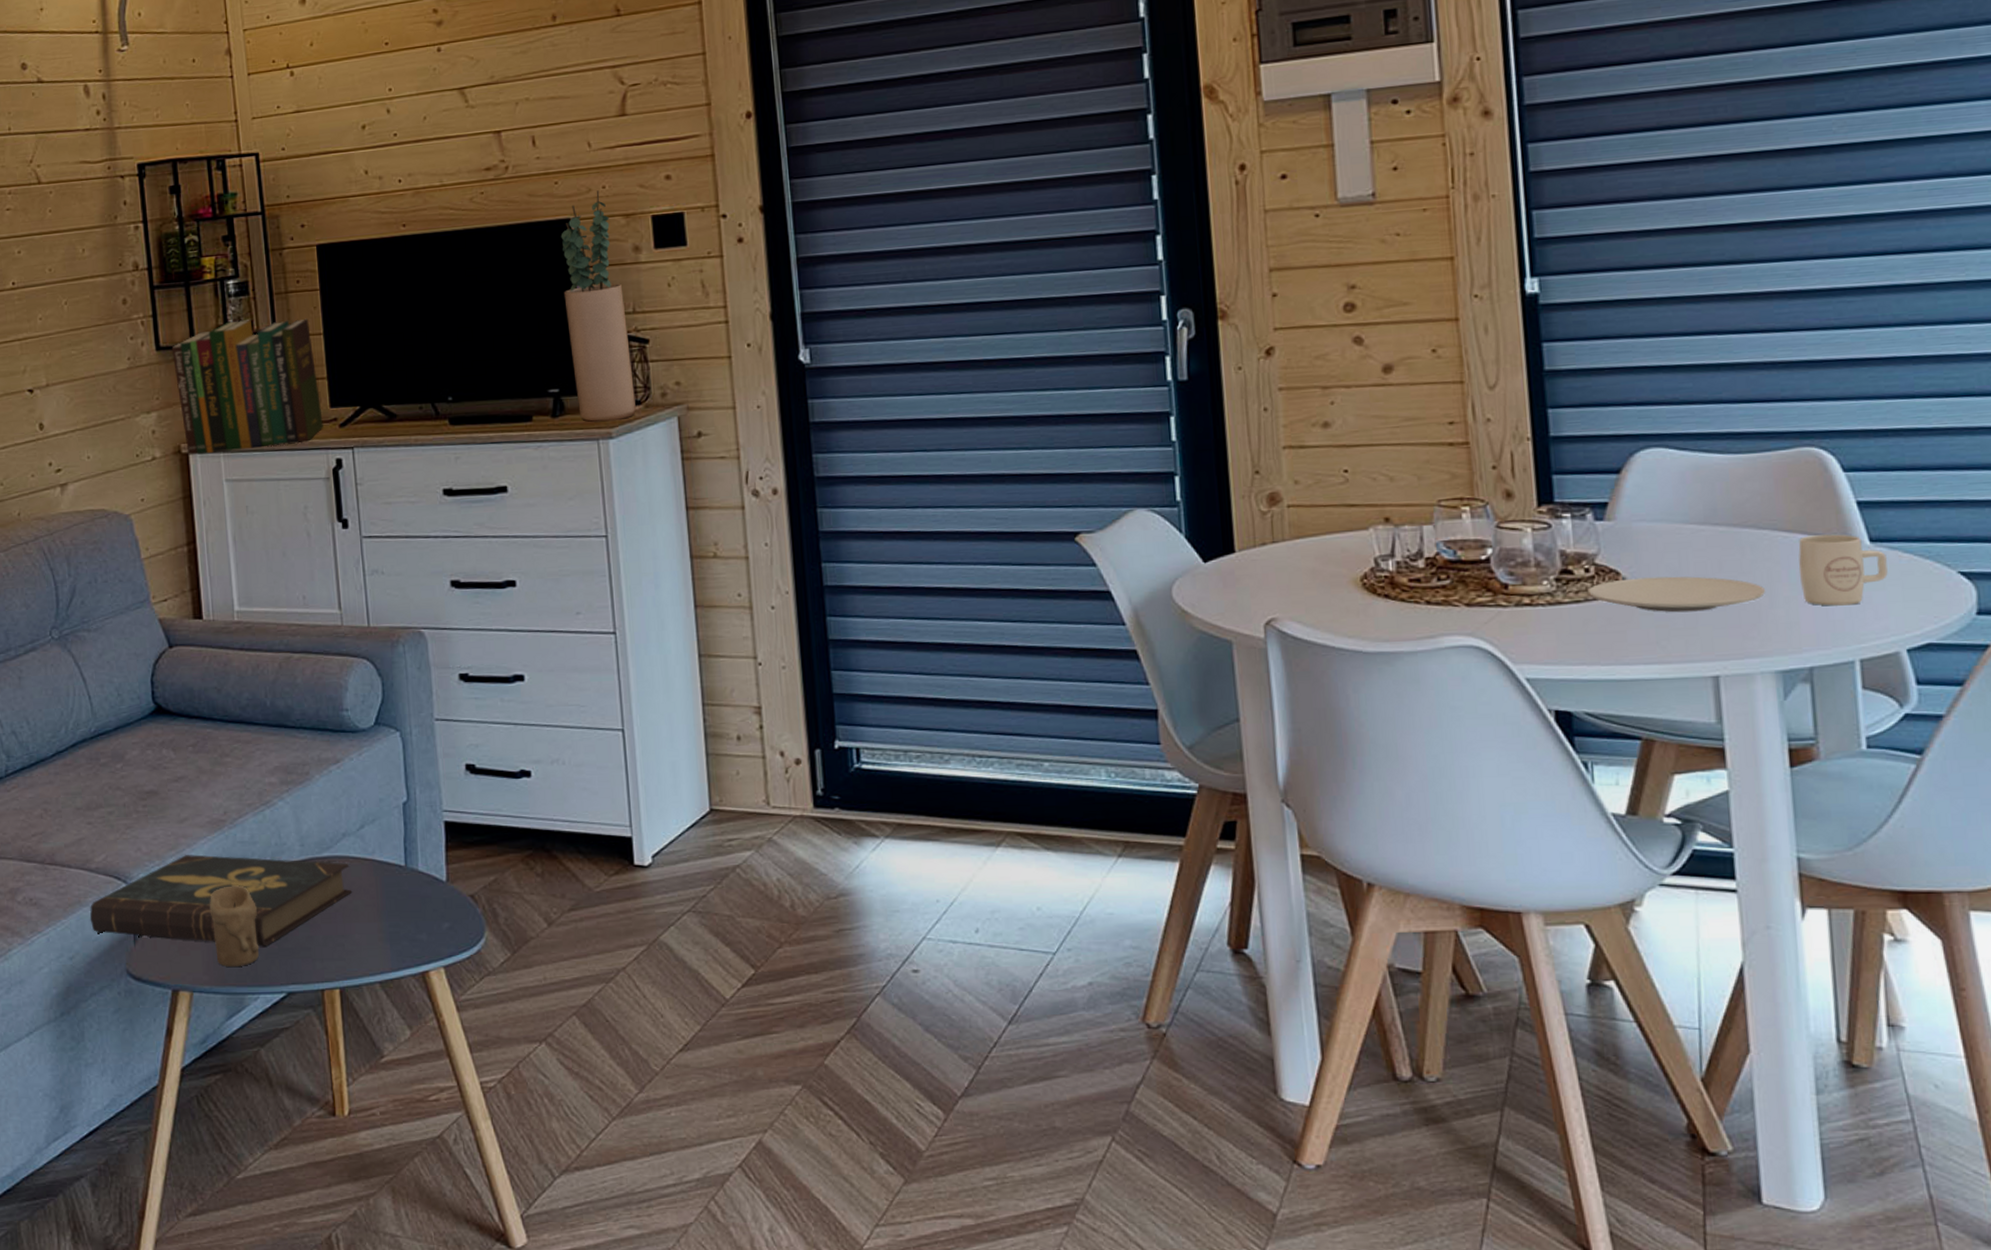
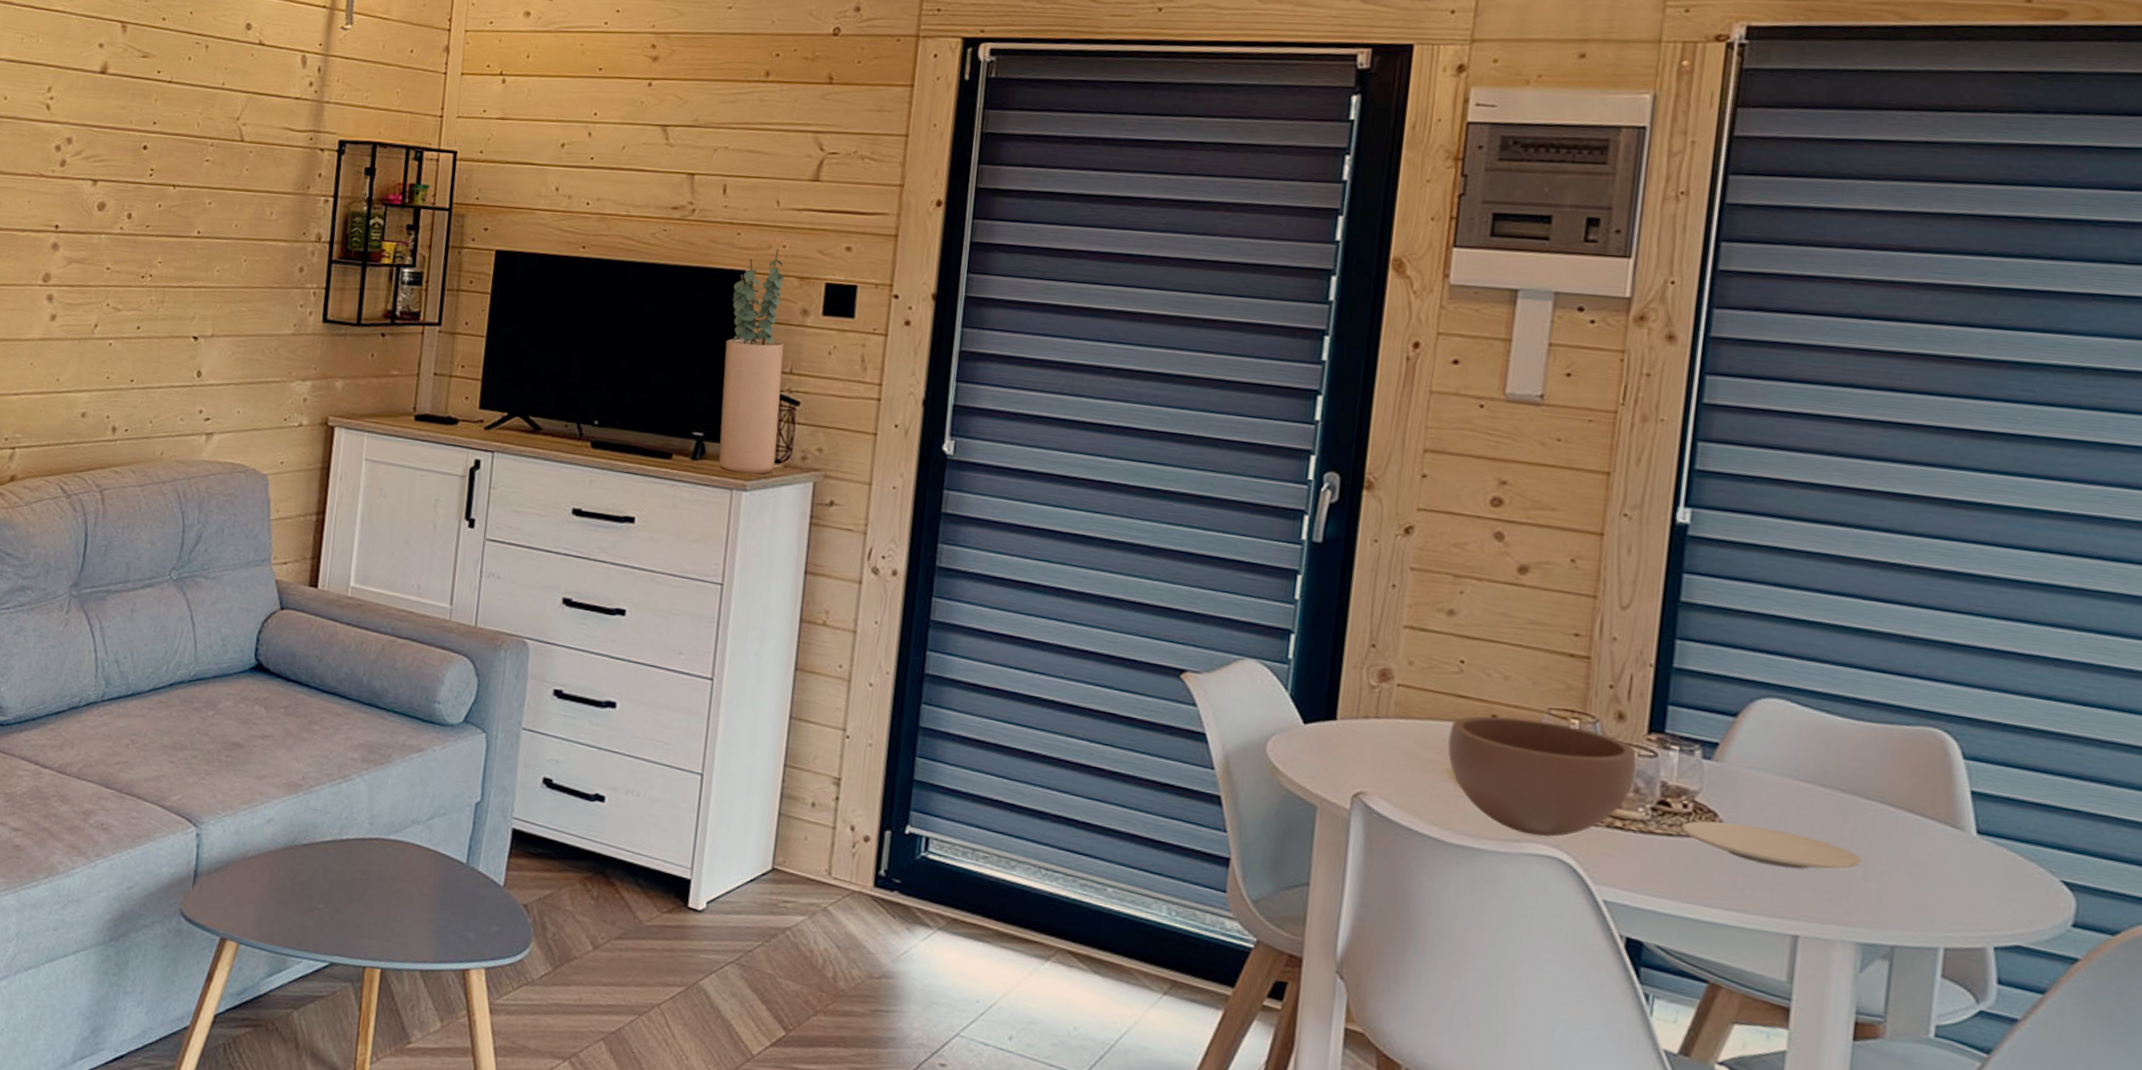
book: present [89,855,353,947] -> none [154,811,413,914]
books: present [171,318,323,455] -> none [334,307,474,438]
candle: present [209,885,259,967] -> none [268,848,316,929]
bowl: none [1346,513,1534,629] -> present [1447,716,1637,837]
mug: present [1798,534,1888,606] -> none [1898,815,1991,893]

